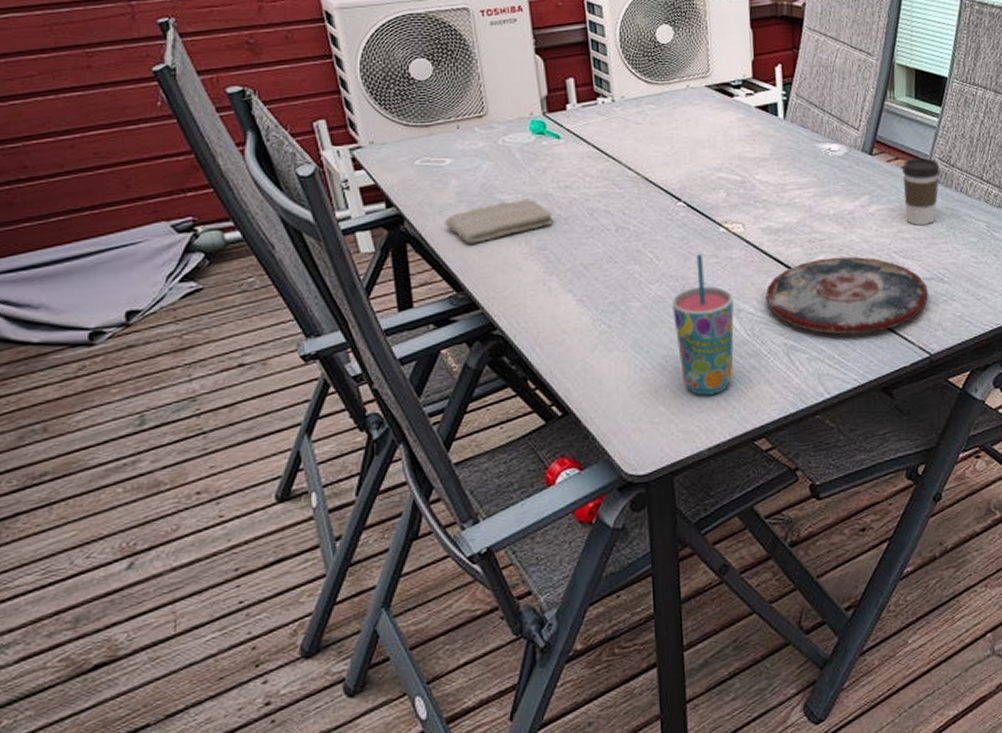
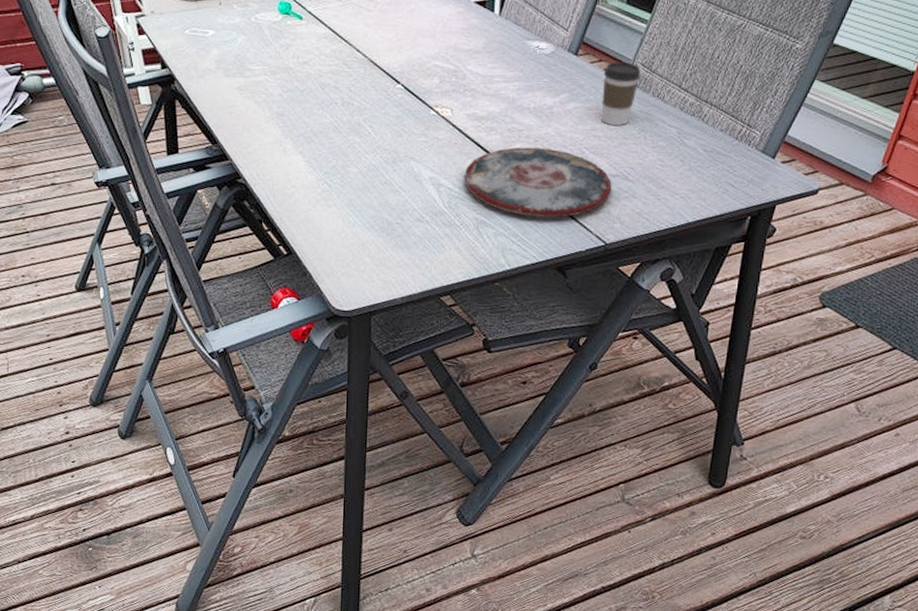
washcloth: present [445,199,554,244] -> none [206,70,292,105]
cup: present [672,253,735,396] -> none [383,132,436,254]

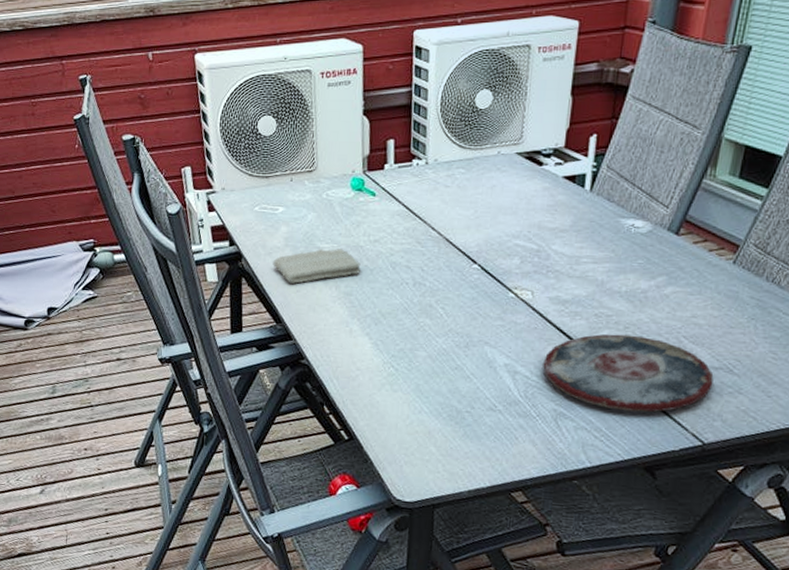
washcloth: none [206,70,292,105] -> present [273,249,361,284]
coffee cup: present [601,62,641,125] -> none [704,242,753,313]

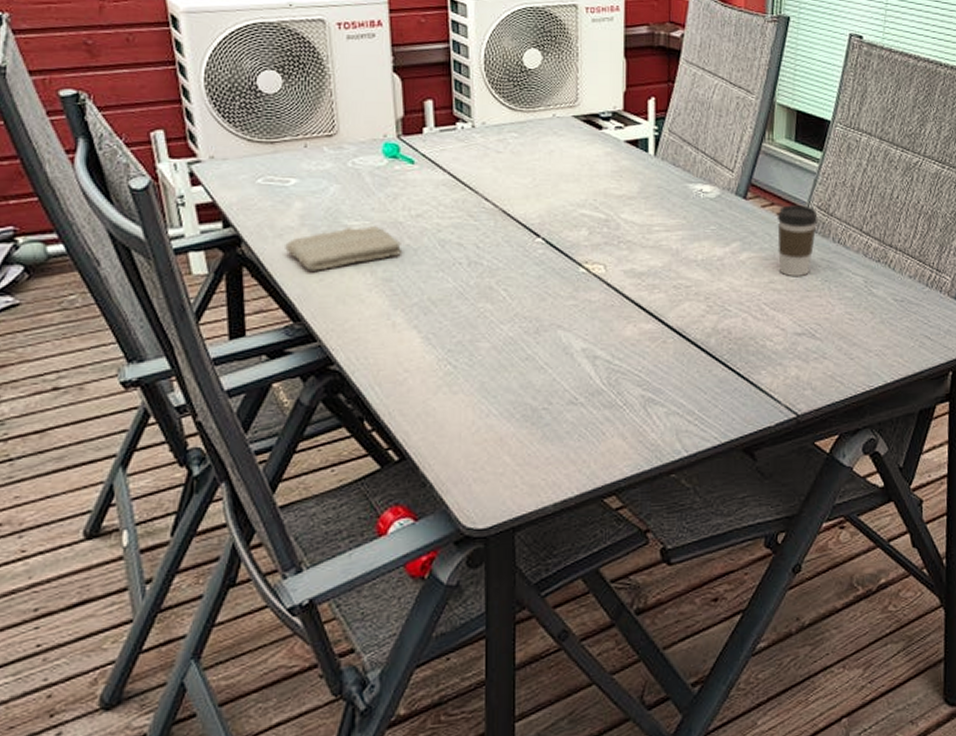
plate: present [543,334,714,413] -> none [624,306,798,389]
coffee cup: none [704,242,753,313] -> present [777,205,818,276]

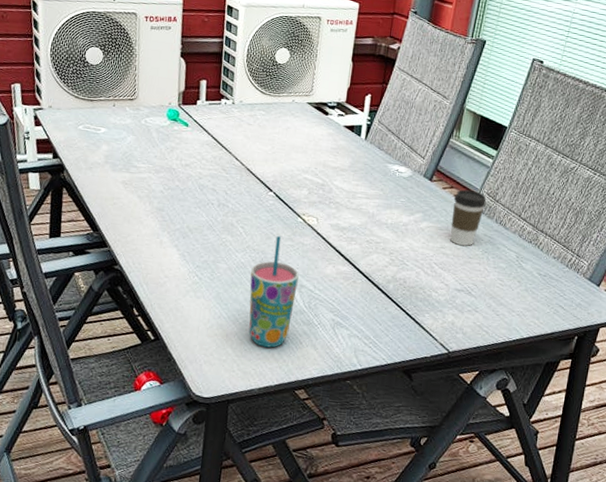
washcloth: present [285,226,403,271] -> none [93,168,173,197]
cup: none [524,294,590,447] -> present [248,235,299,348]

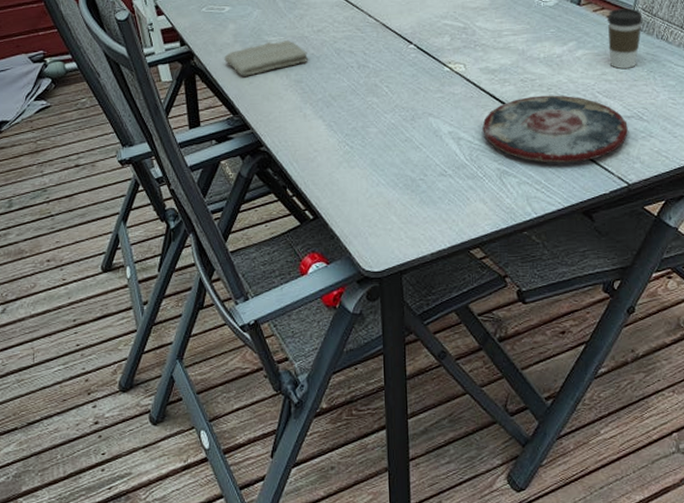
washcloth: none [93,168,173,197] -> present [224,40,309,76]
cup: present [248,235,299,348] -> none [403,89,455,209]
plate: none [324,257,457,325] -> present [482,95,628,163]

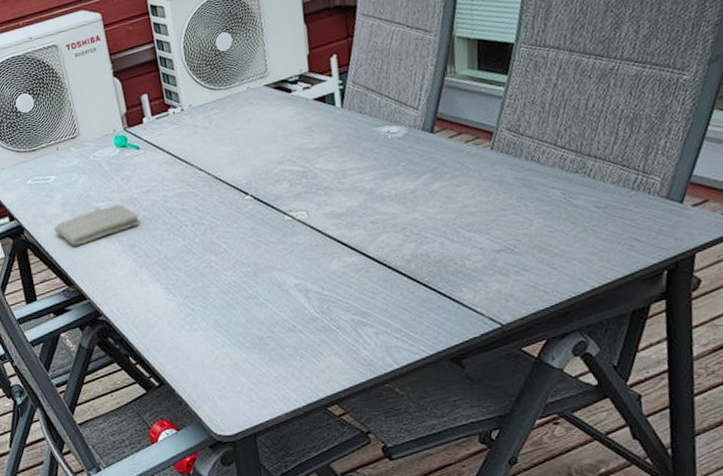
plate: present [482,95,628,163] -> none [331,234,498,309]
coffee cup: present [607,8,643,69] -> none [465,129,509,199]

